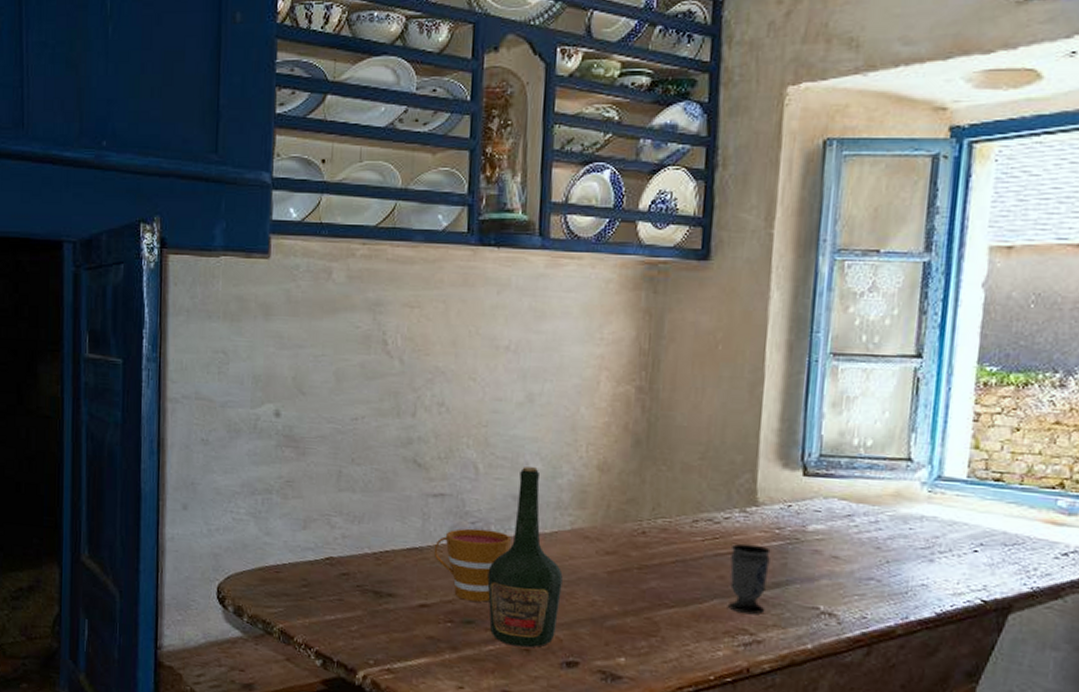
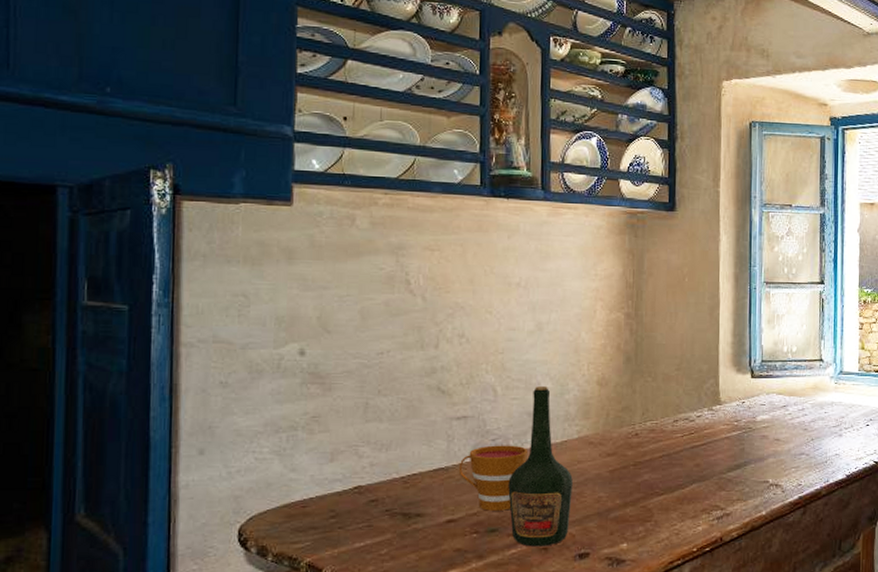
cup: present [728,543,771,615] -> none [704,436,732,493]

